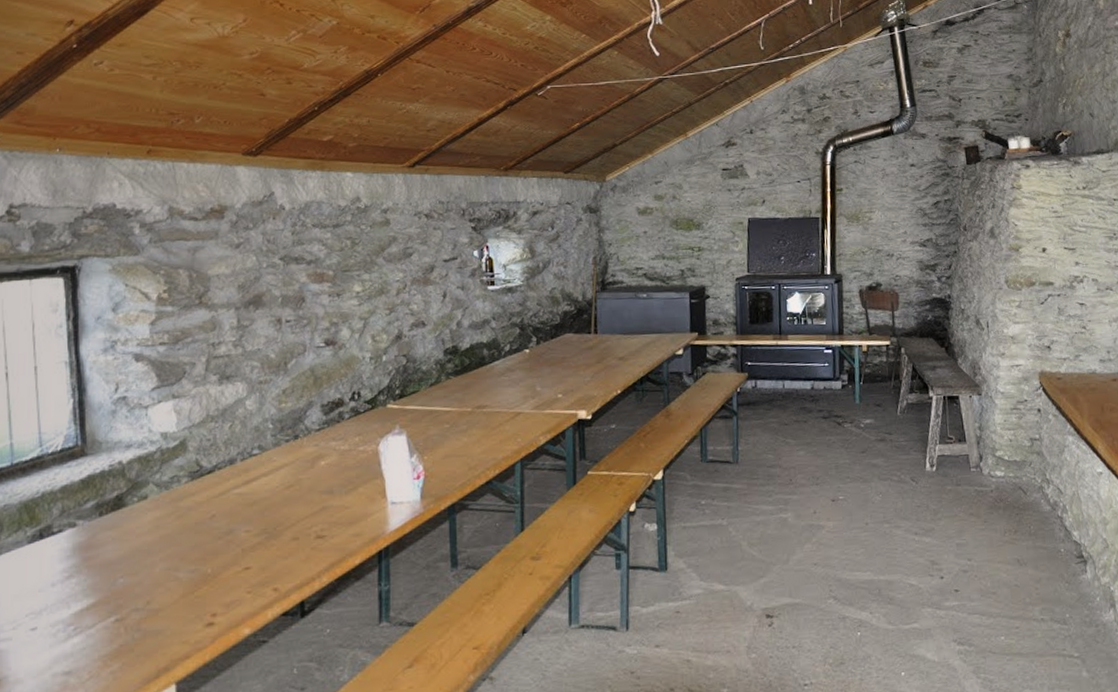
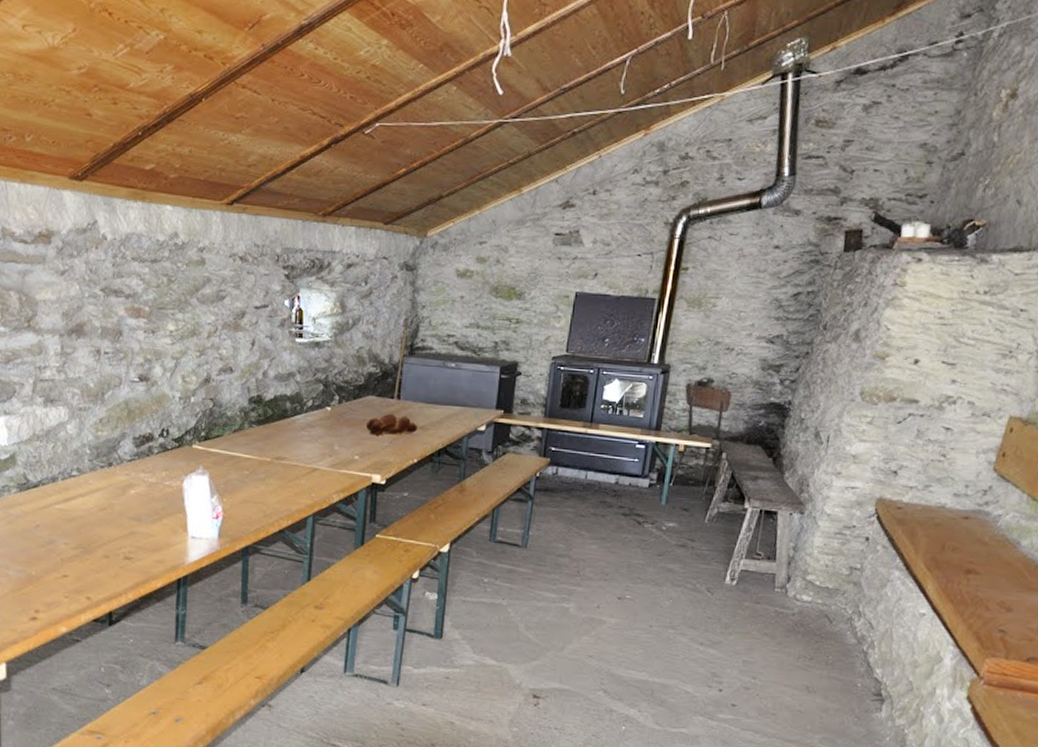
bread loaf: none [565,348,618,372] -> present [365,413,418,435]

